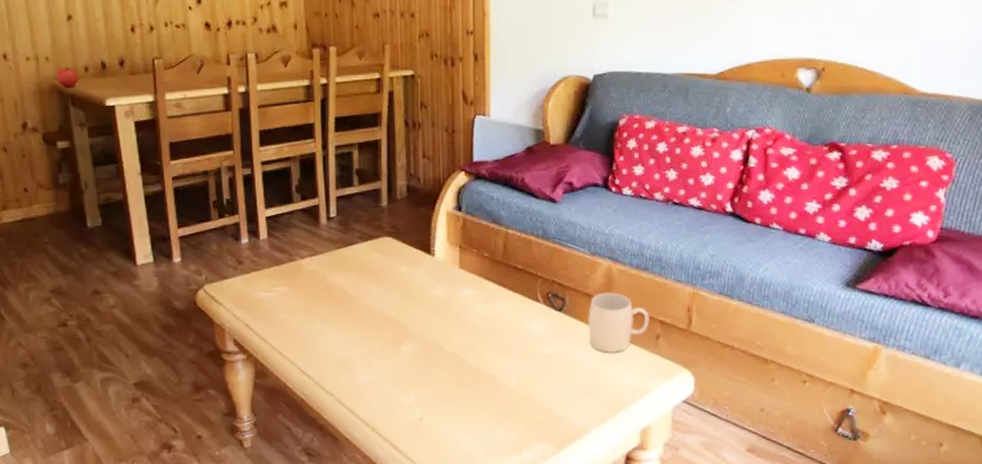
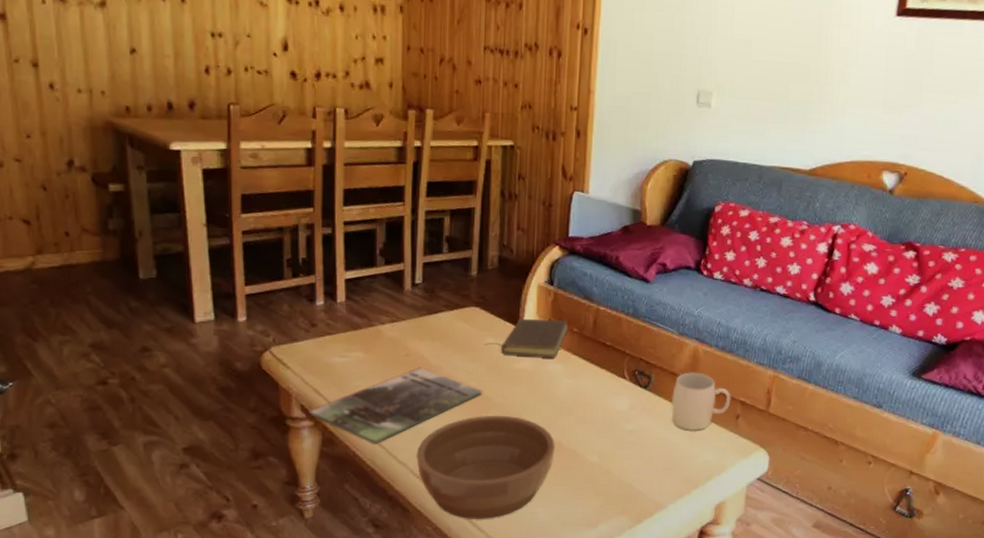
fruit: present [56,66,80,88] -> none [113,102,141,127]
magazine: none [241,299,400,376] -> present [308,367,482,445]
bowl: none [342,343,474,448] -> present [416,415,555,520]
book: none [399,246,479,284] -> present [485,318,568,357]

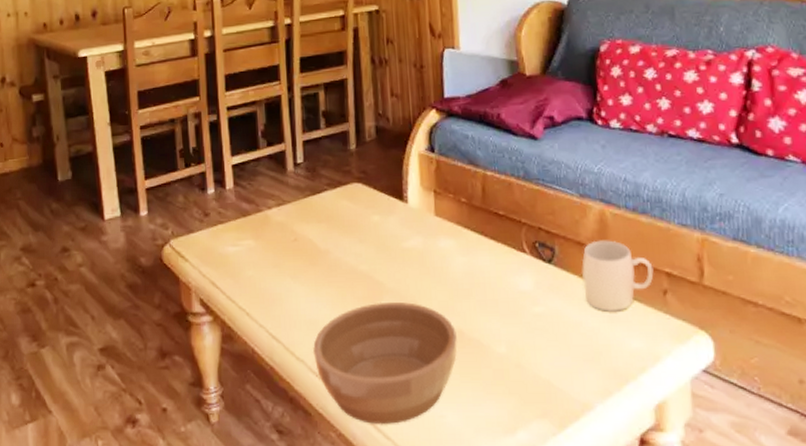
magazine: present [308,367,482,445] -> none [207,252,373,340]
book: present [485,318,568,357] -> none [371,190,456,234]

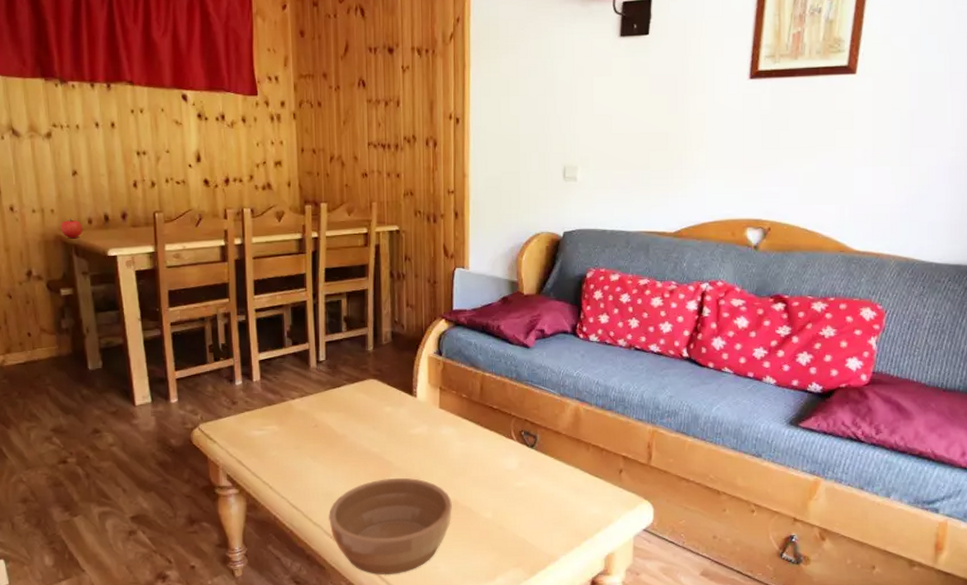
fruit: none [34,20,55,42] -> present [61,218,83,239]
mug: present [581,240,654,313] -> none [557,430,613,487]

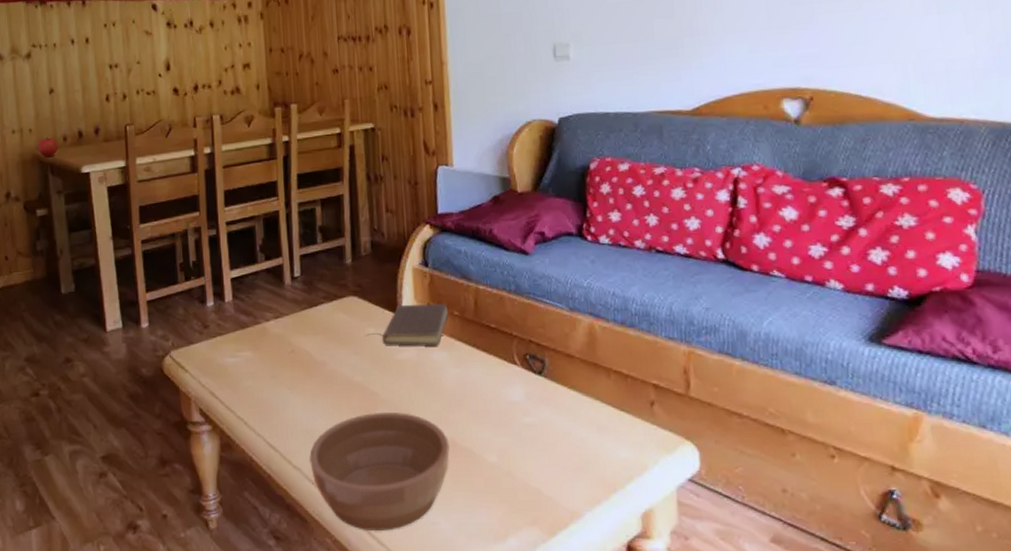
book: none [383,387,458,422] -> present [366,304,449,346]

